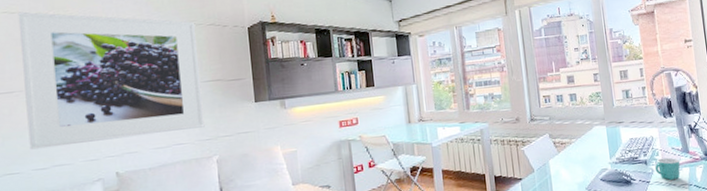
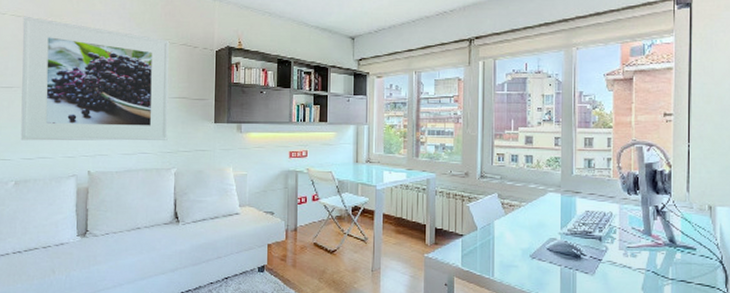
mug: present [654,157,681,180] -> none [609,237,640,261]

